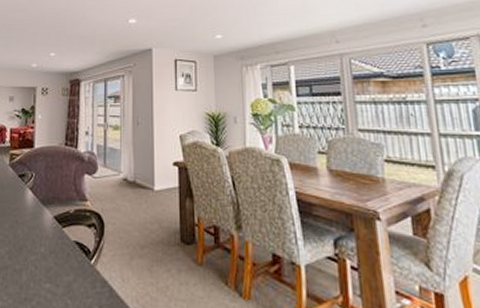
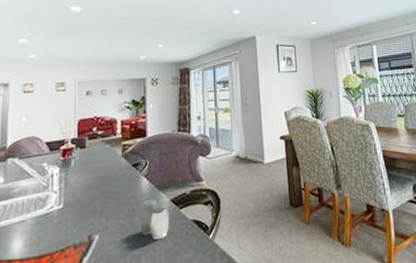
salt and pepper shaker: none [23,213,51,256] -> present [140,198,169,239]

